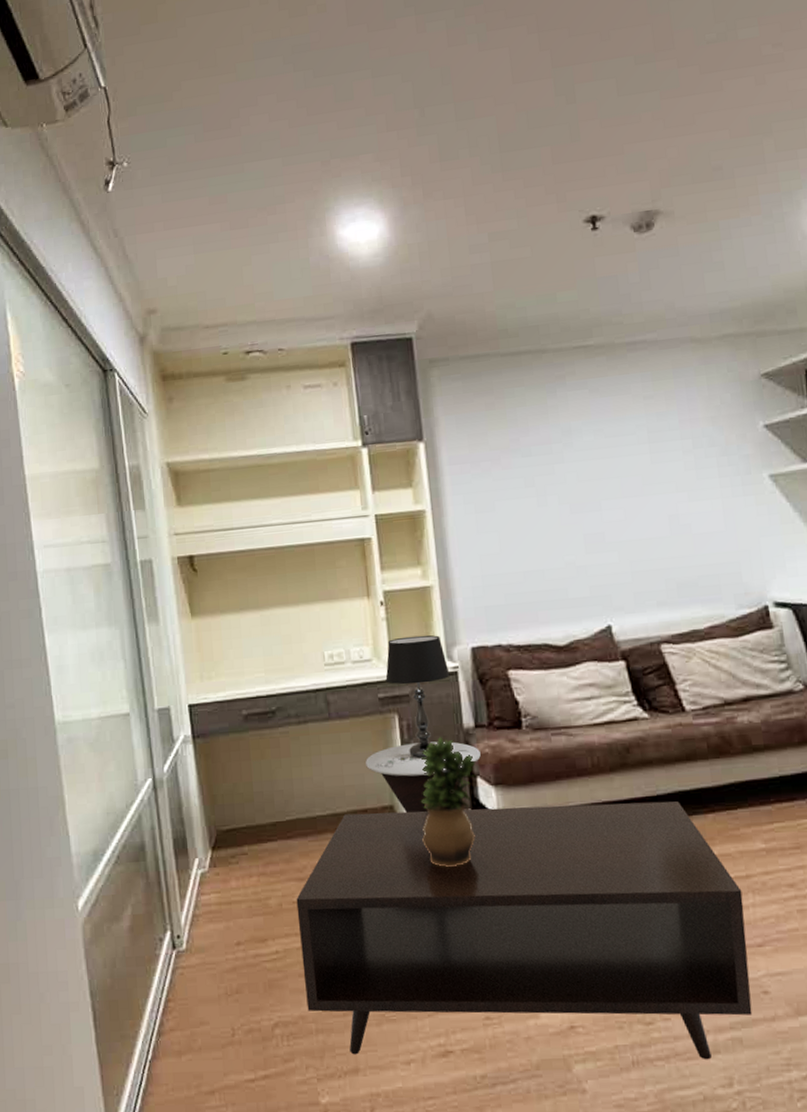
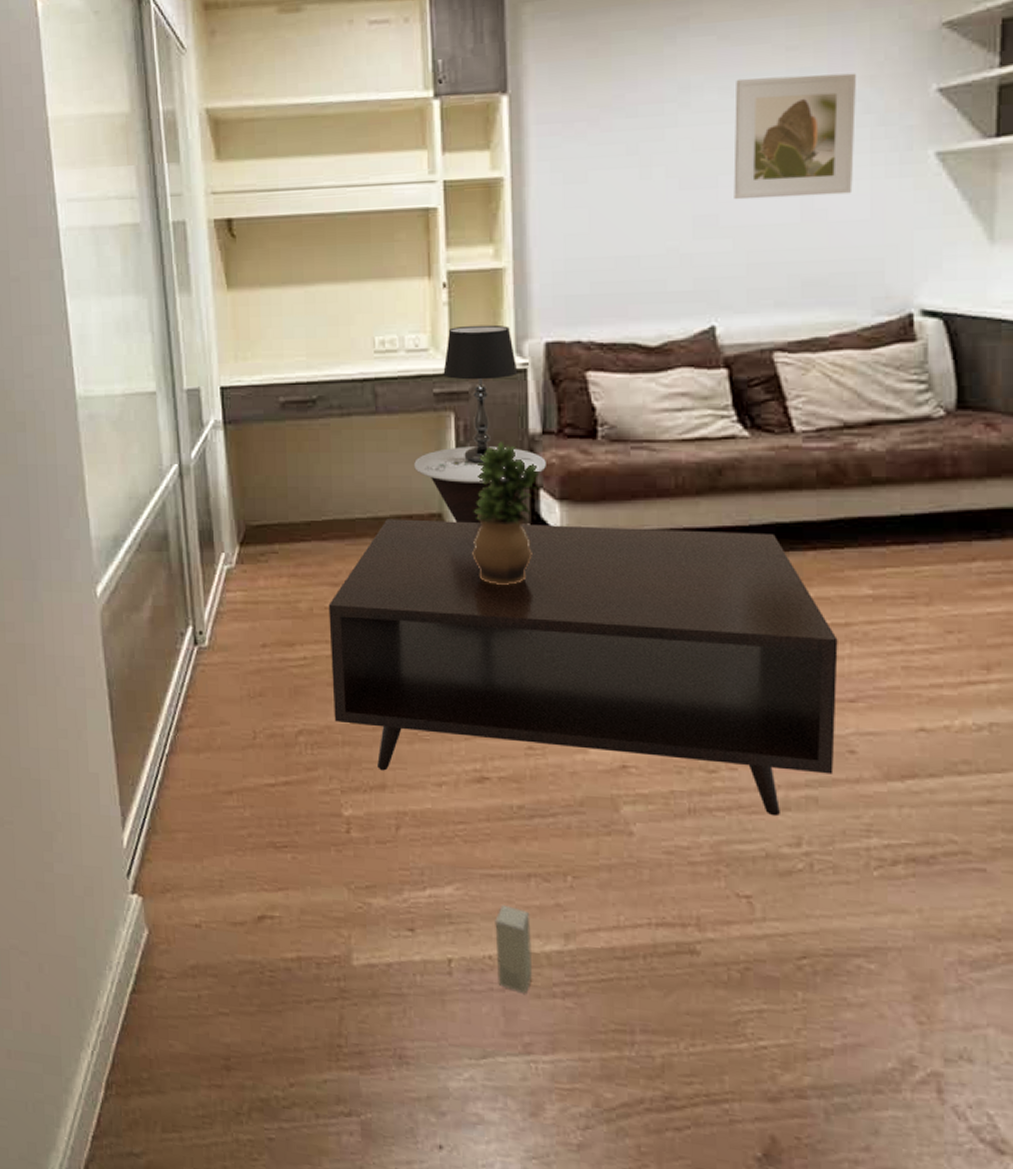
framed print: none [607,415,709,520] -> present [733,73,857,200]

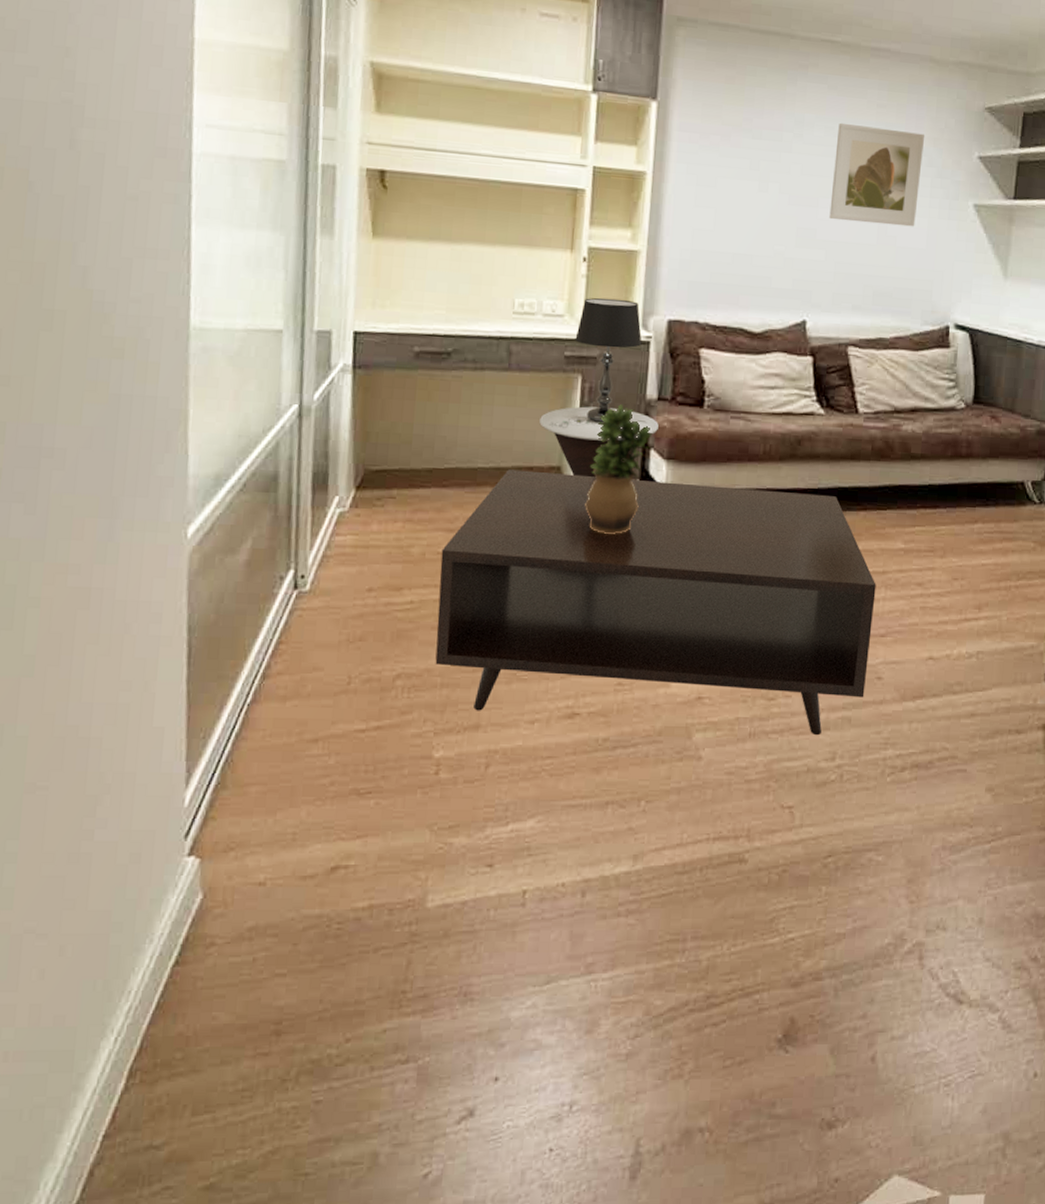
box: present [495,905,533,993] -> none [568,834,604,915]

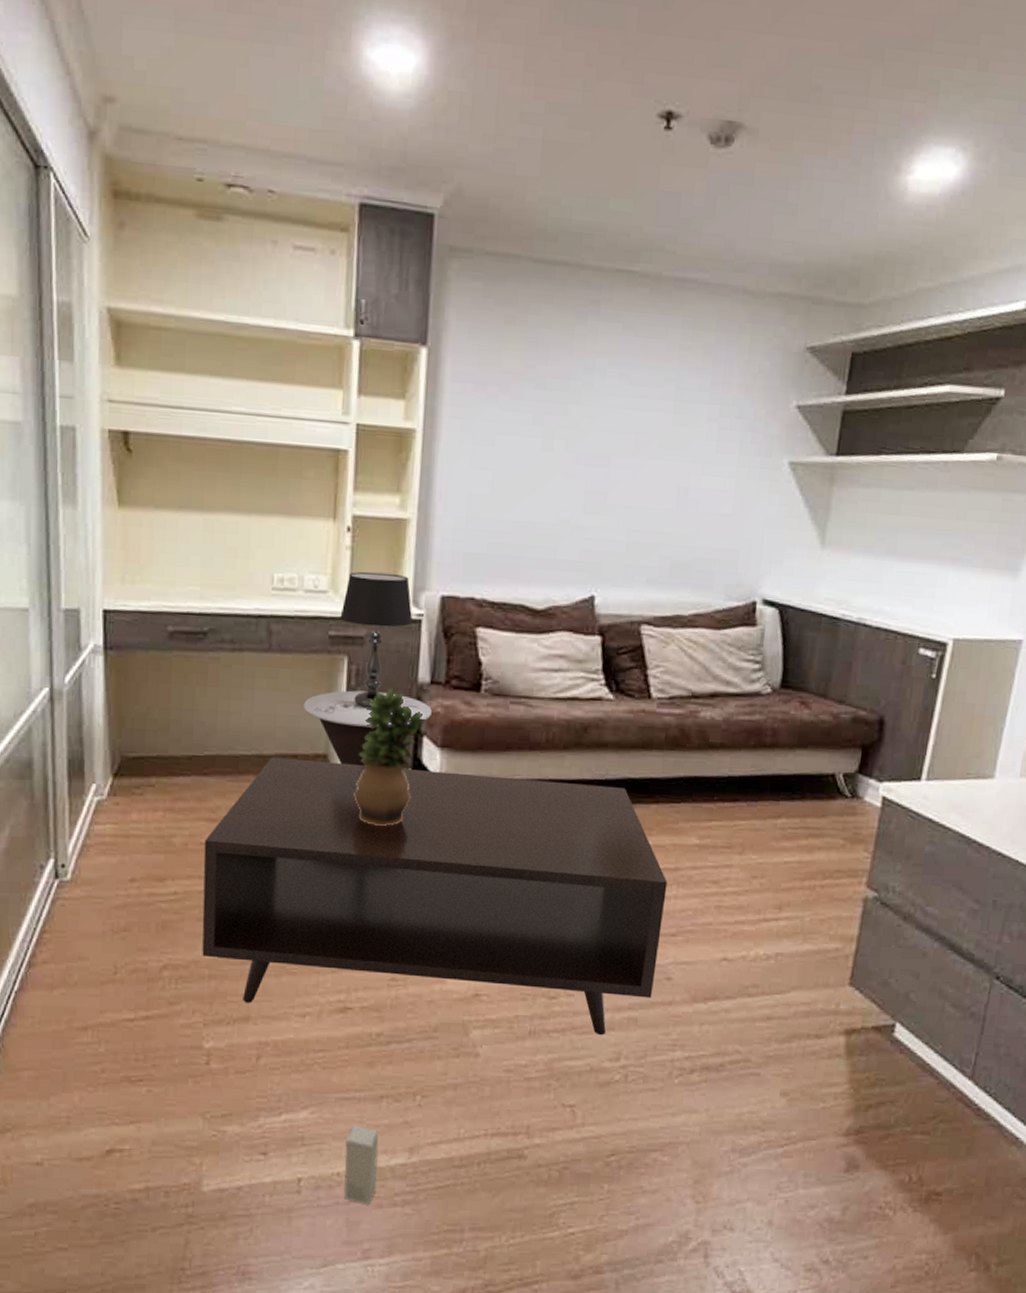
box: none [568,834,604,915] -> present [344,1126,379,1204]
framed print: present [829,122,925,227] -> none [622,368,735,489]

